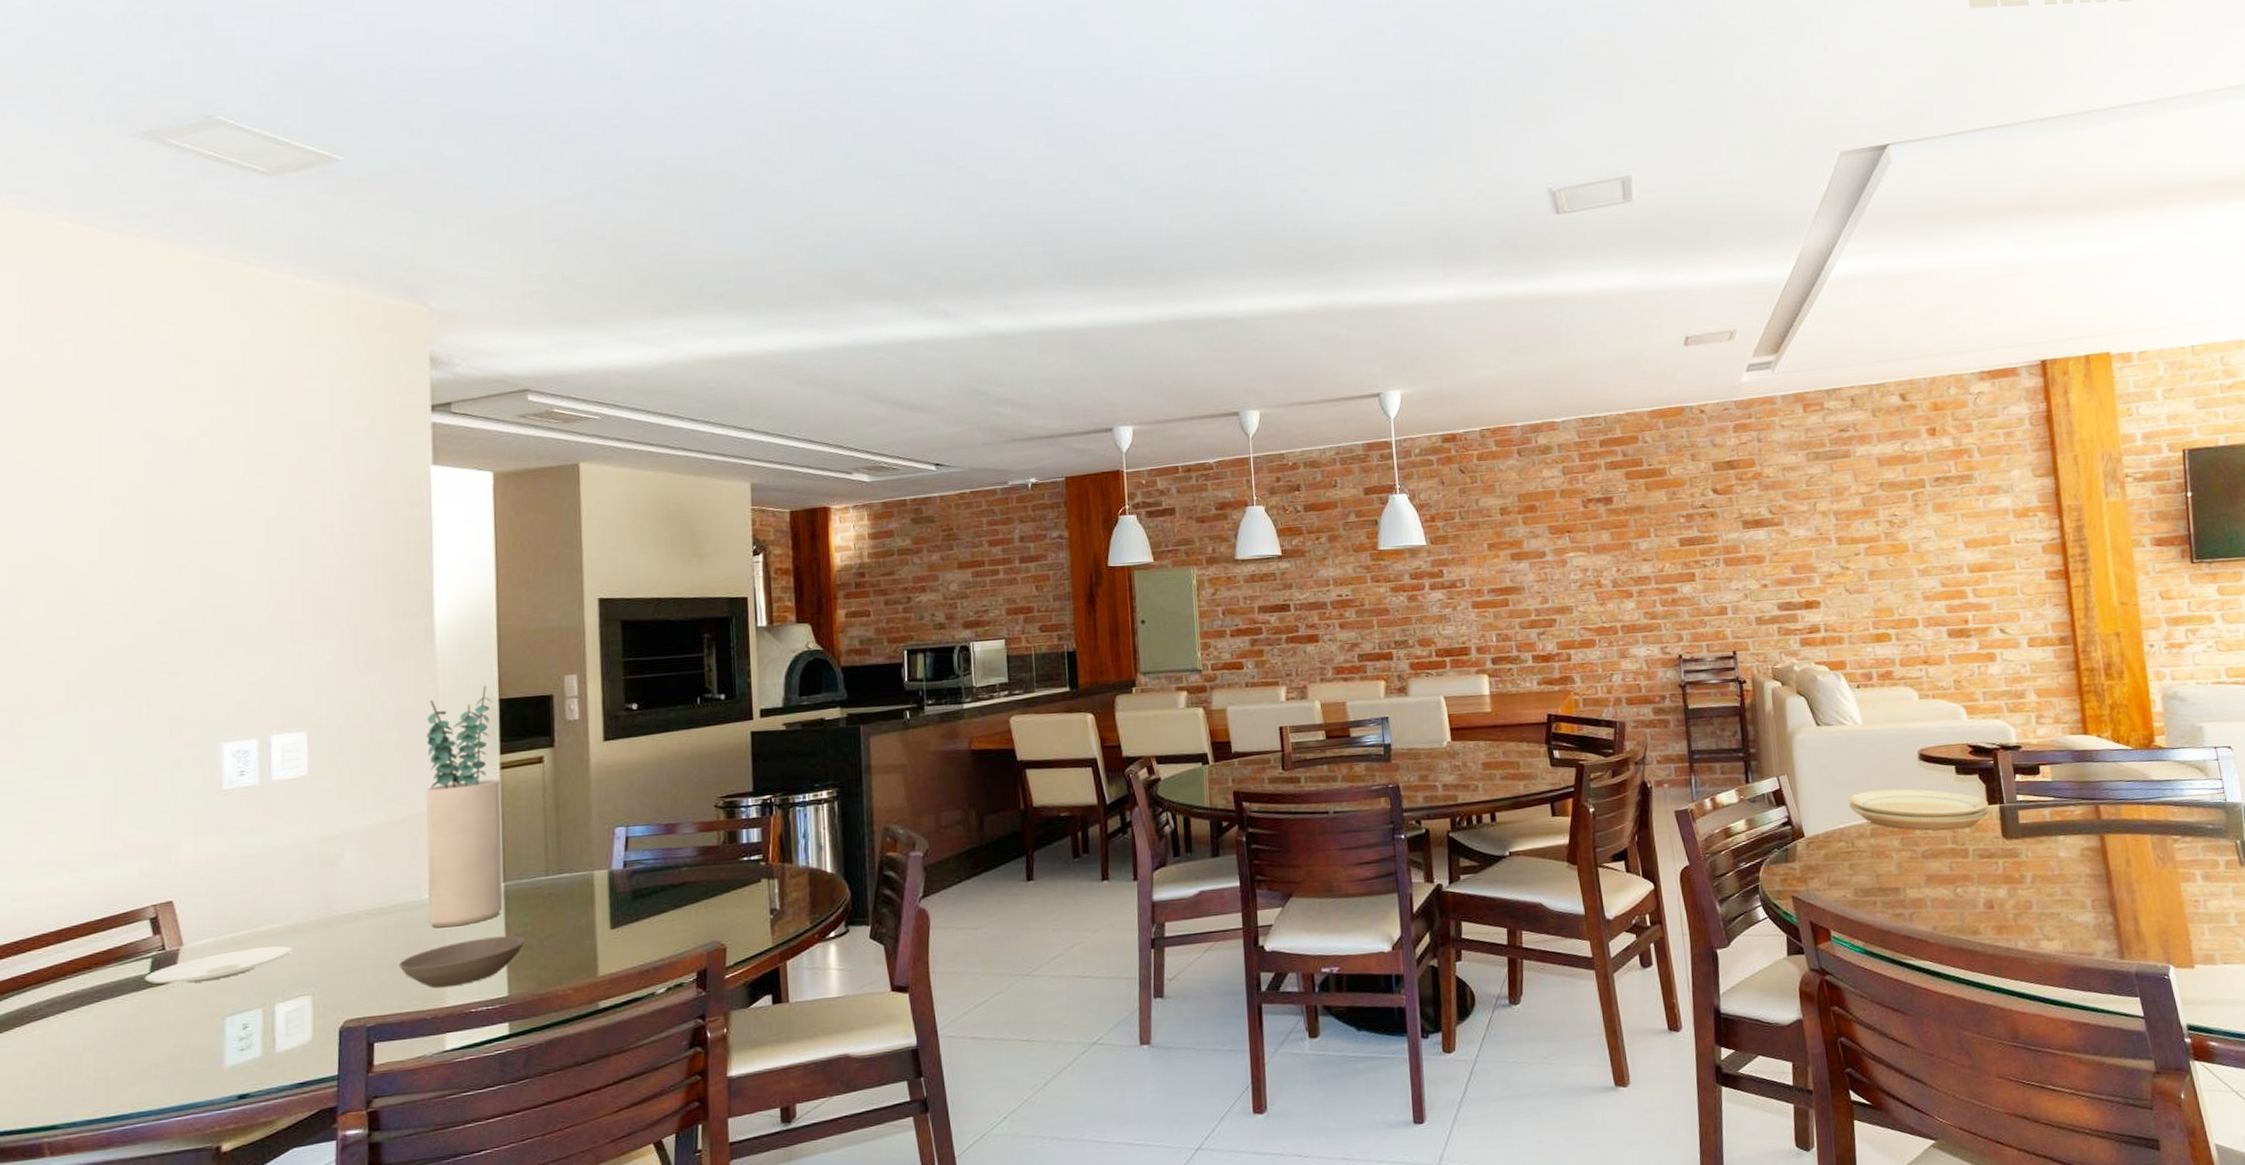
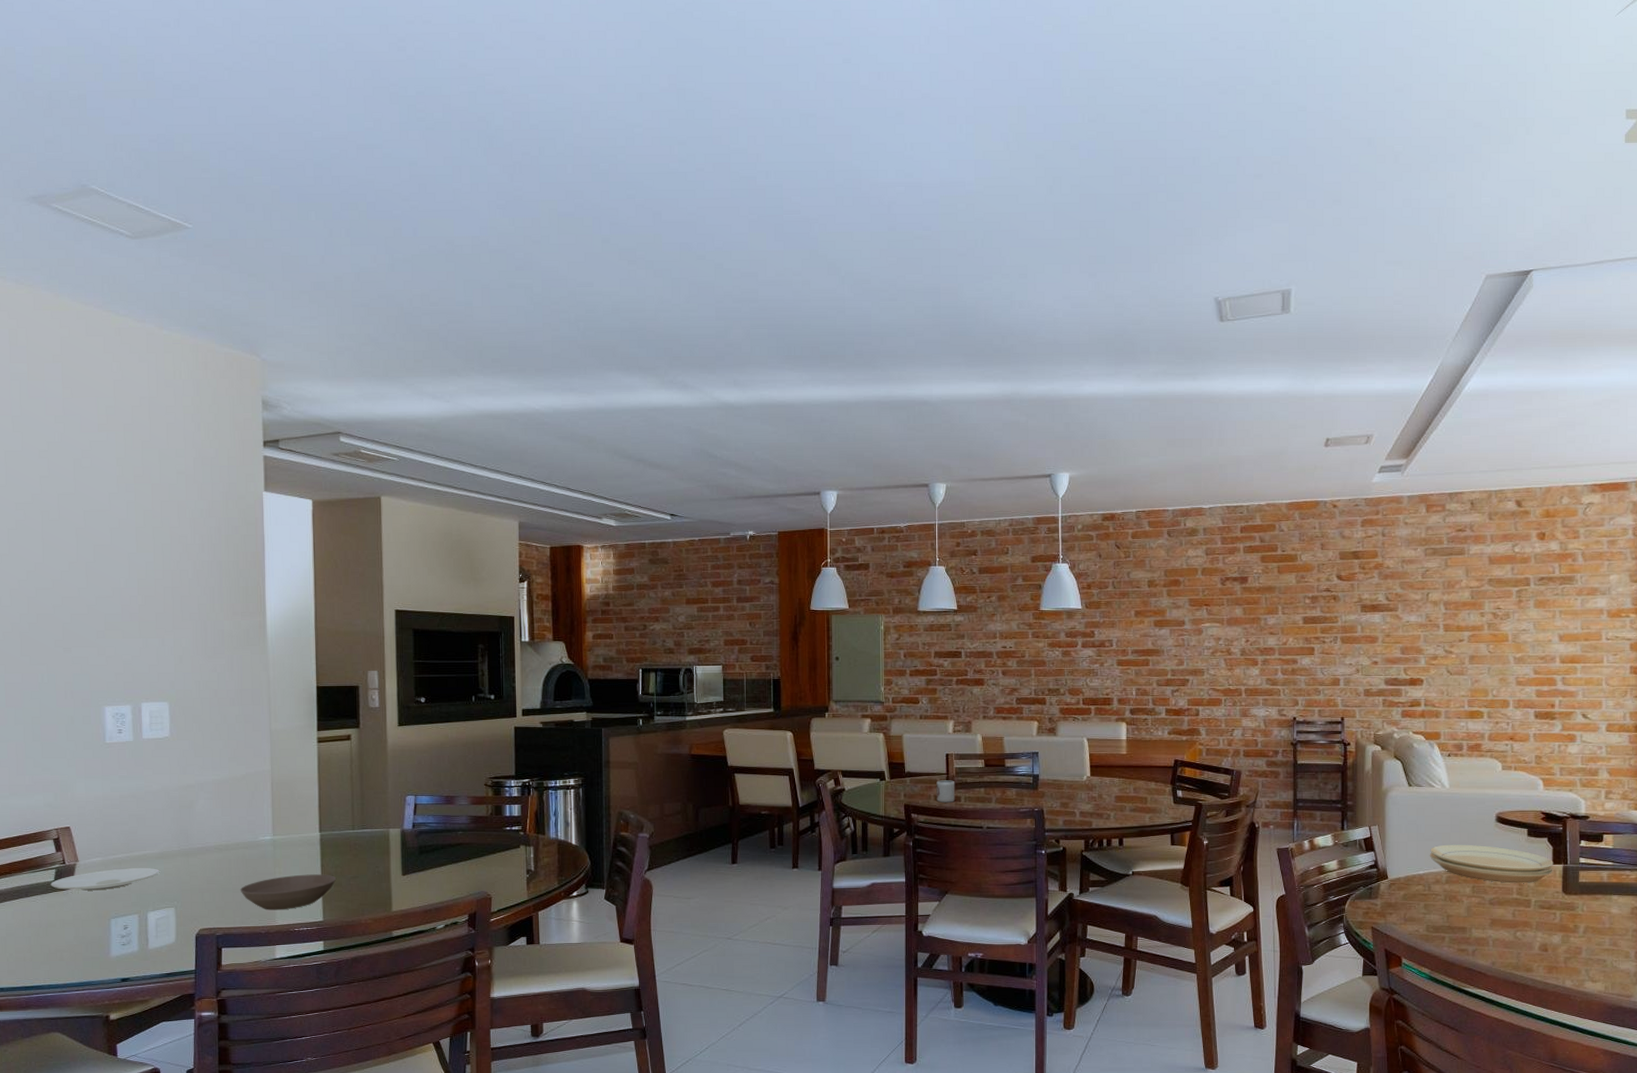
vase: present [426,685,503,928] -> none [260,675,319,864]
cup: none [1270,758,1294,786] -> present [936,780,956,803]

